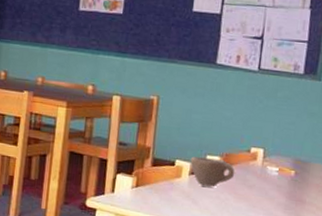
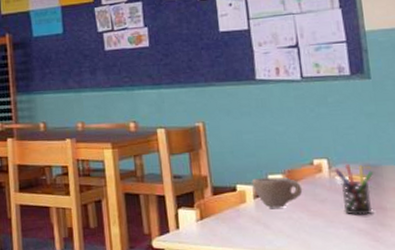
pen holder: none [267,157,303,205] -> present [334,164,374,215]

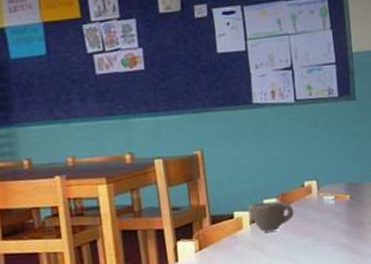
pen holder: present [334,164,374,215] -> none [323,184,356,232]

